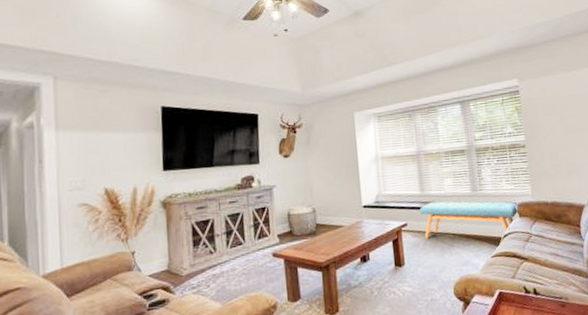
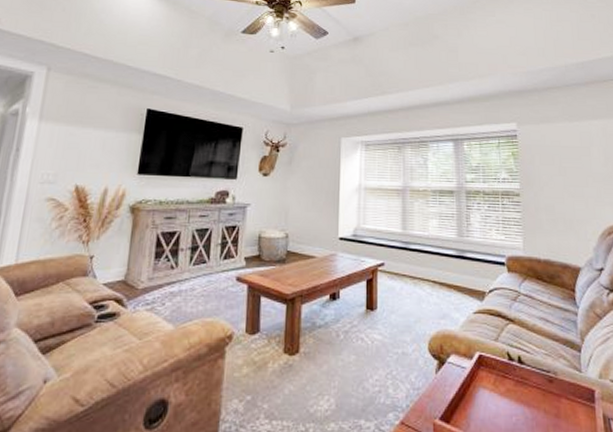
bench: present [419,201,519,239] -> none [399,243,509,285]

